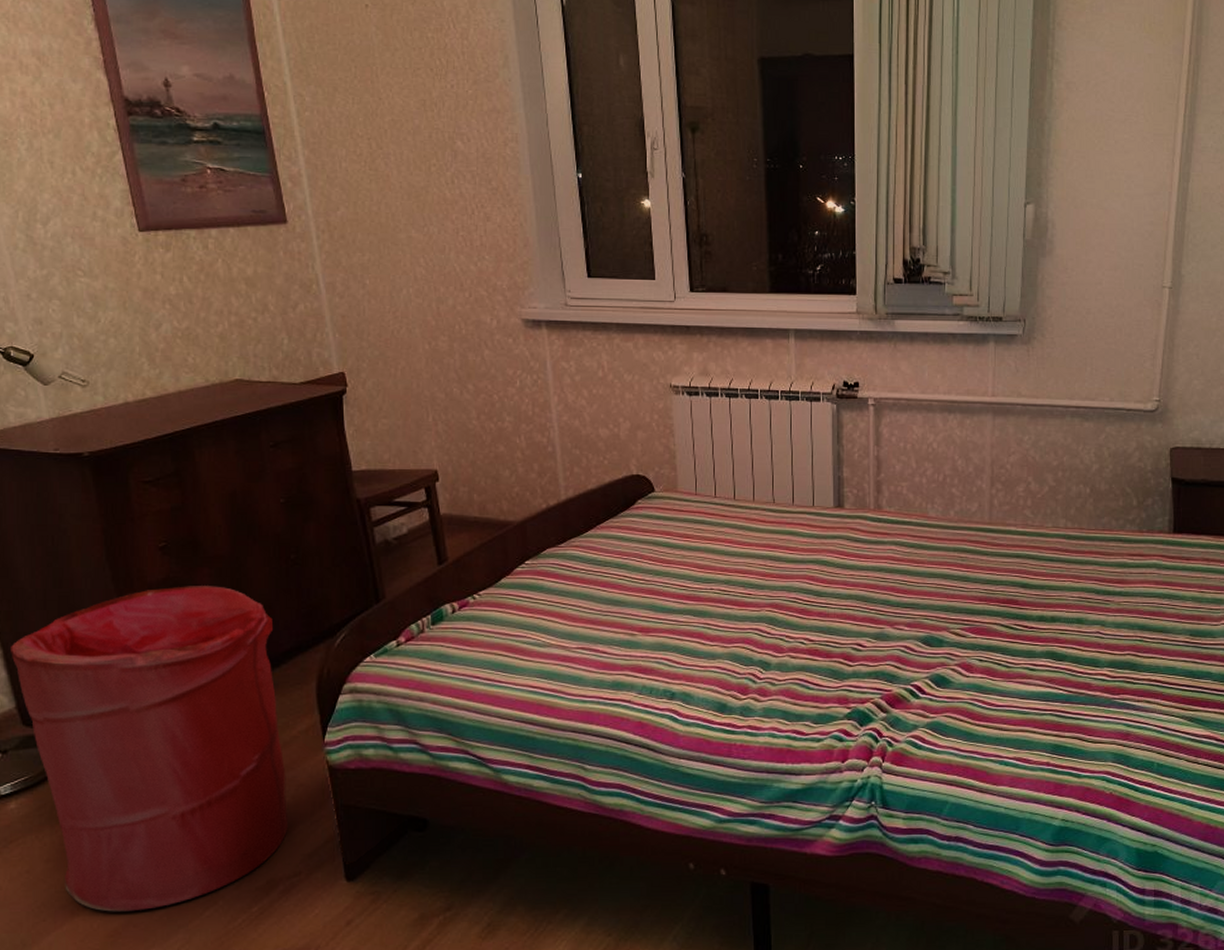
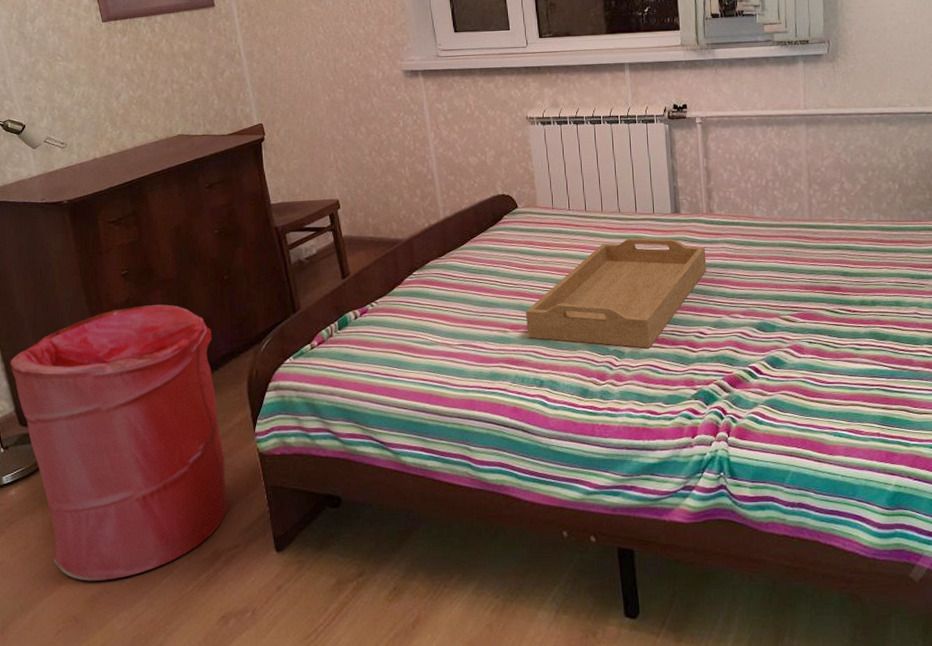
serving tray: none [657,532,871,660] -> present [525,237,707,348]

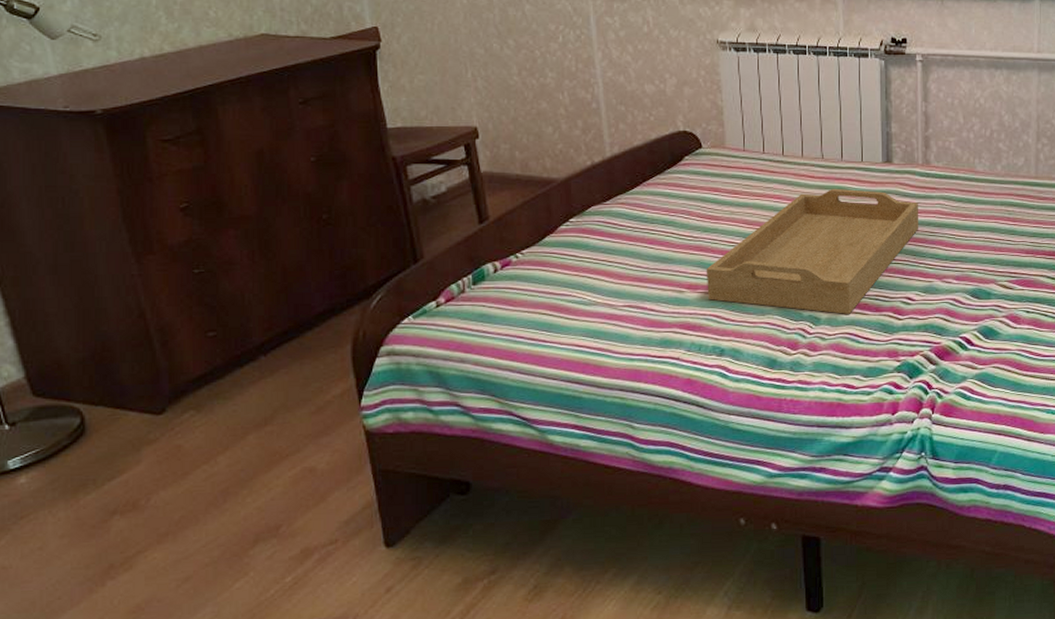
laundry hamper: present [10,304,228,581] -> none [18,248,323,587]

